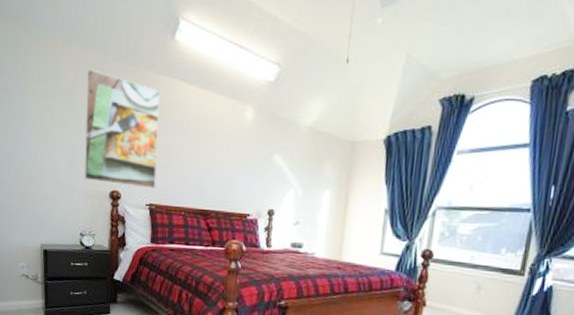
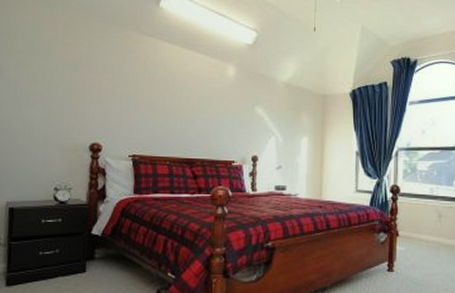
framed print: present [83,68,160,189] -> none [61,28,144,140]

